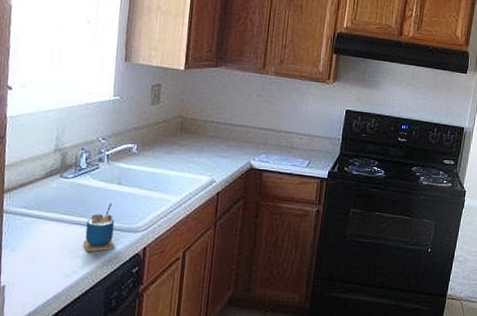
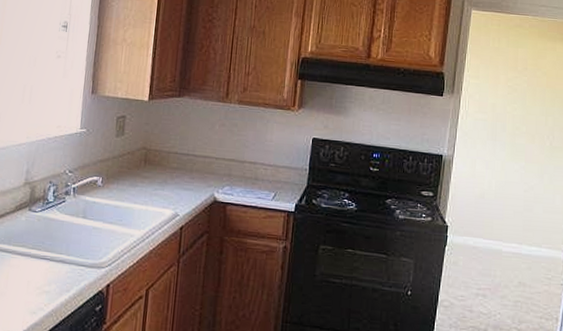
cup: present [83,202,115,252] -> none [48,237,80,288]

